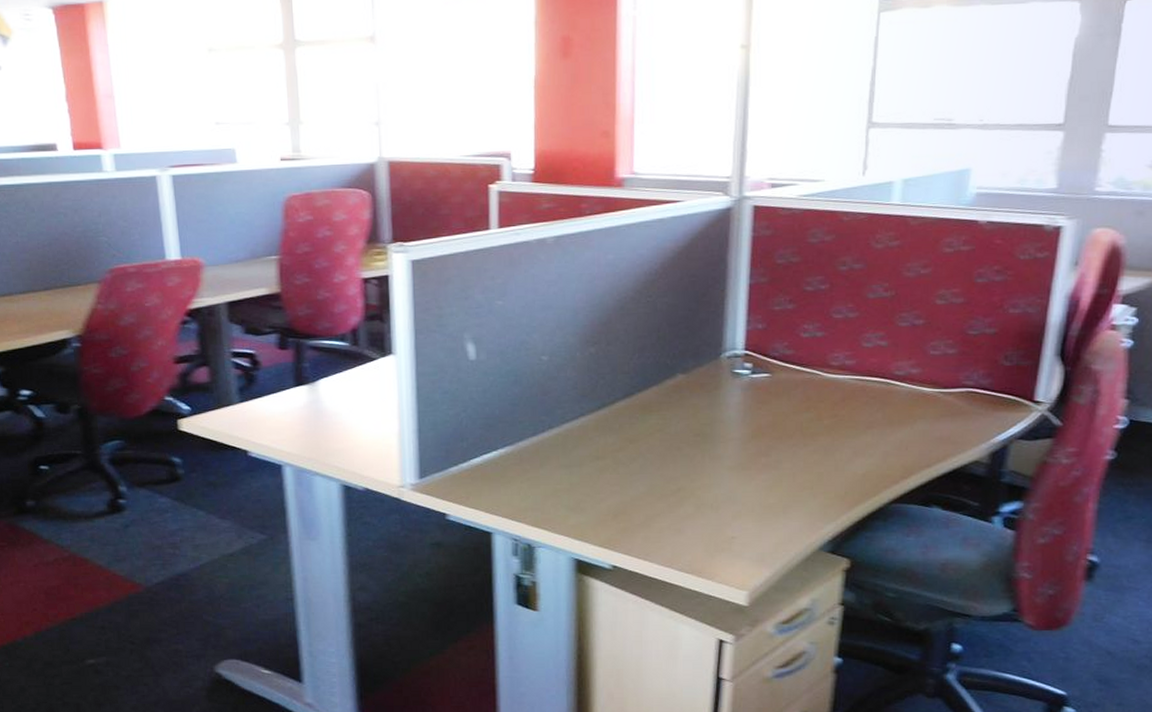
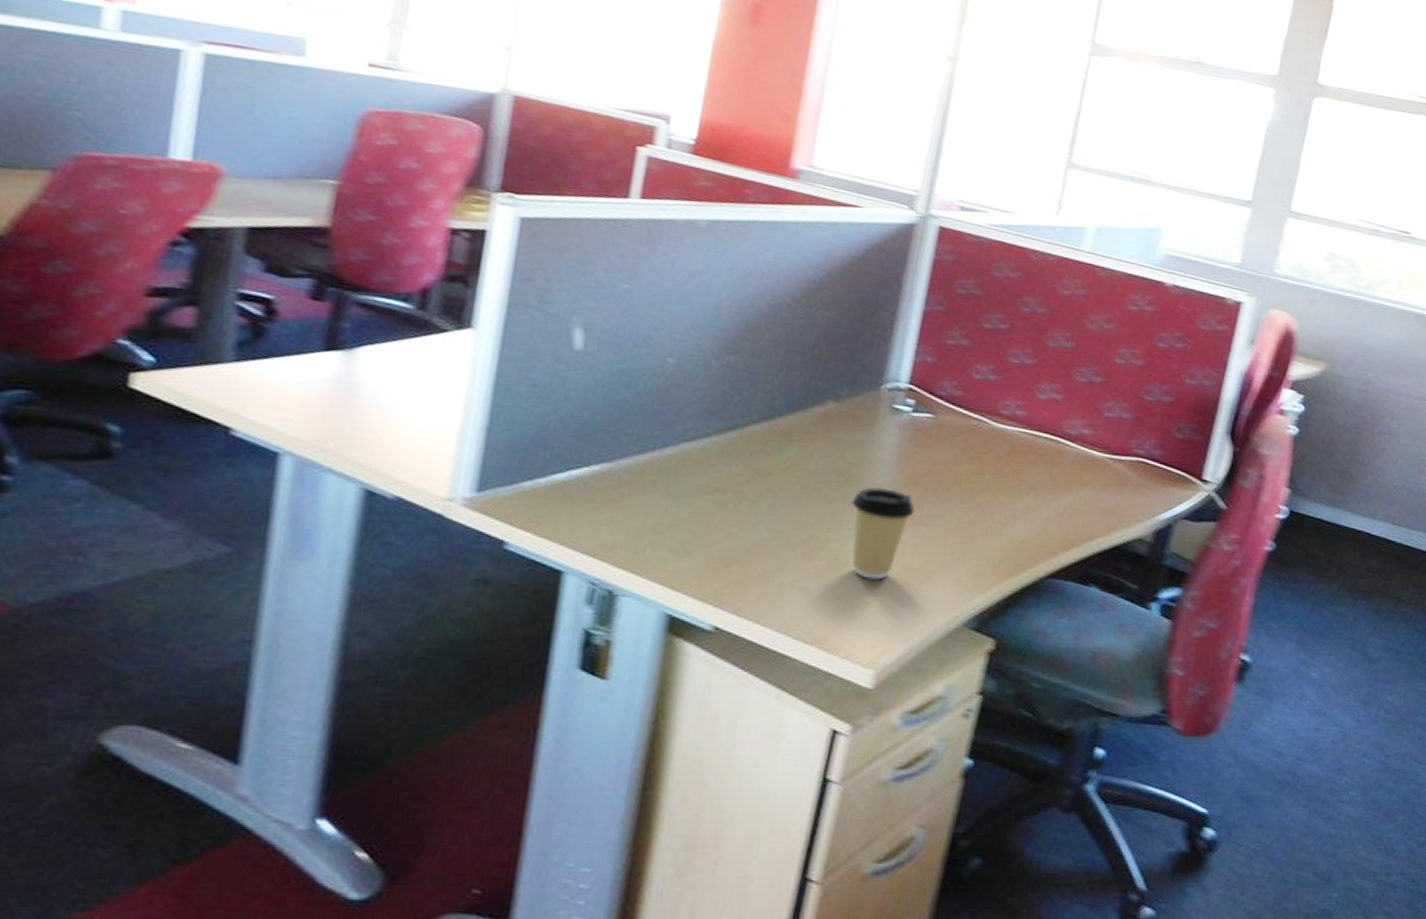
coffee cup: none [708,440,764,518] -> present [850,486,915,580]

